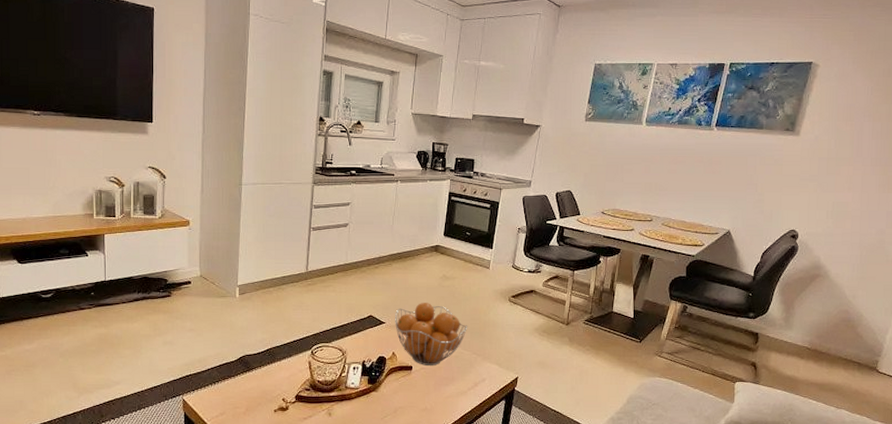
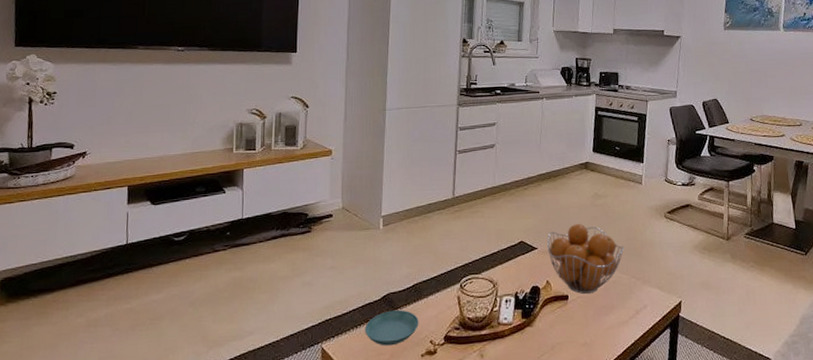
saucer: none [222,370,272,401] -> present [365,310,419,346]

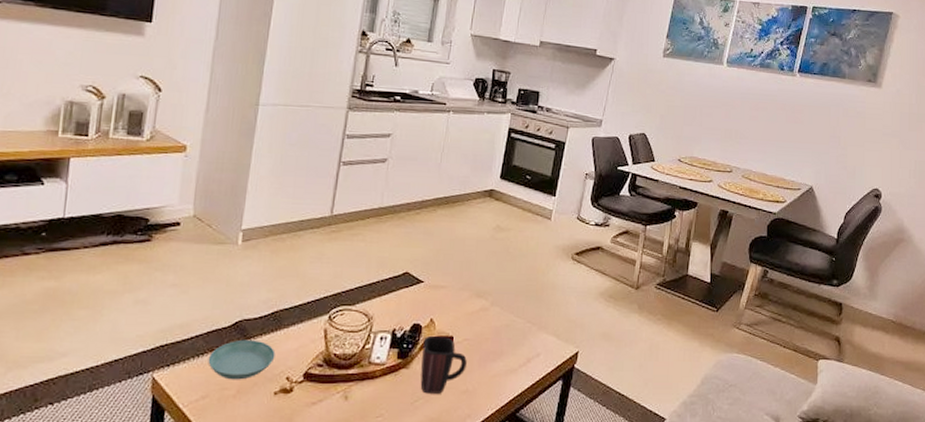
mug: none [543,296,583,348] -> present [420,337,467,394]
fruit basket: present [547,224,625,295] -> none [435,258,523,337]

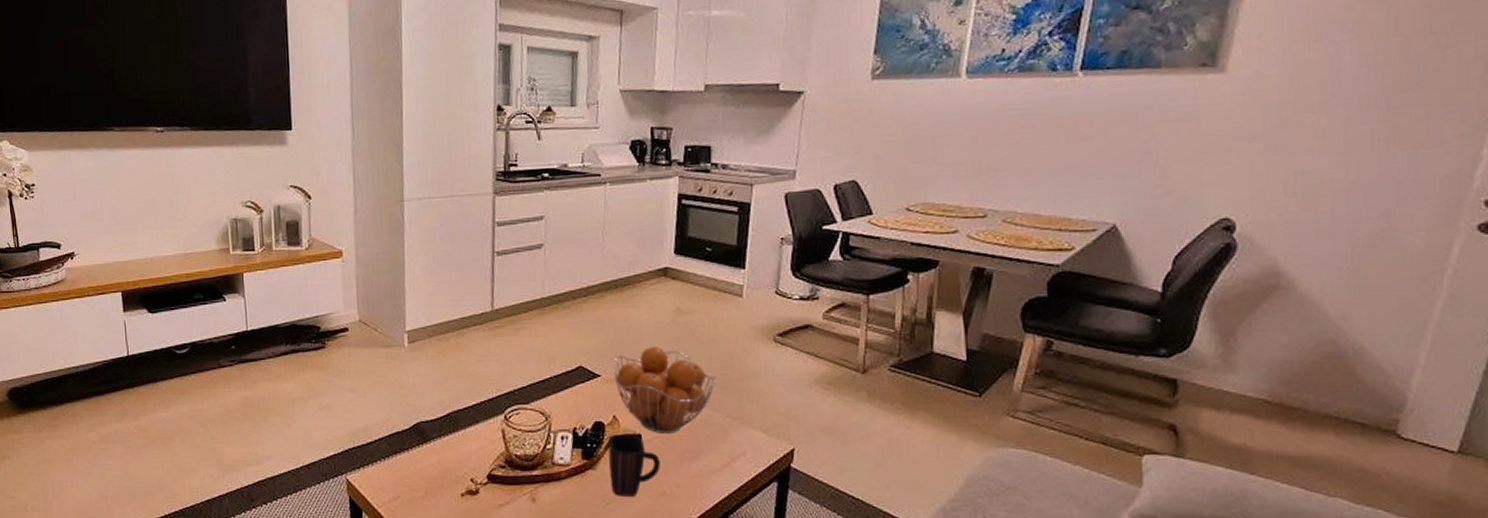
saucer: present [208,339,276,380] -> none [394,441,457,482]
fruit basket: none [435,258,523,337] -> present [613,347,717,435]

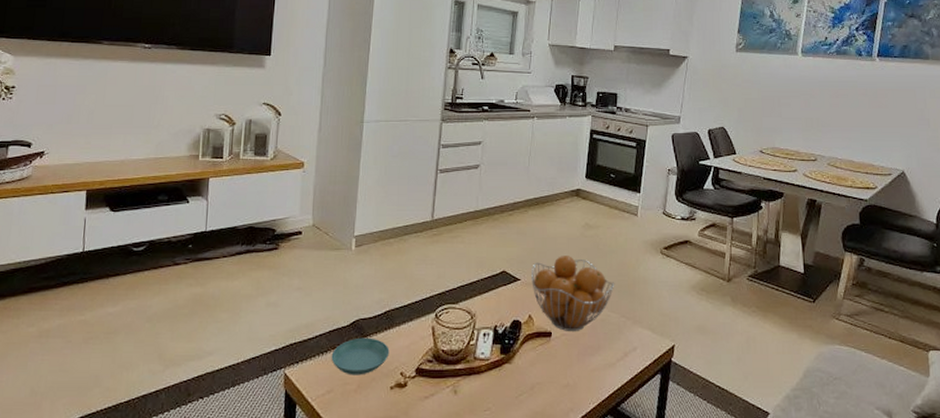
saucer: none [394,441,457,482] -> present [331,337,390,375]
mug: present [608,435,660,496] -> none [523,332,566,388]

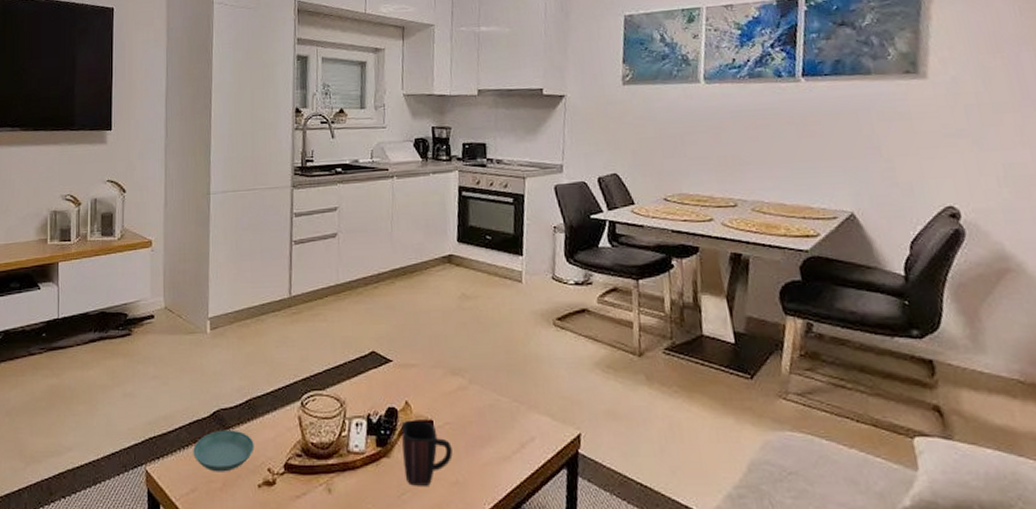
mug: none [523,332,566,388] -> present [401,421,453,486]
fruit basket: present [532,256,615,332] -> none [404,332,503,420]

